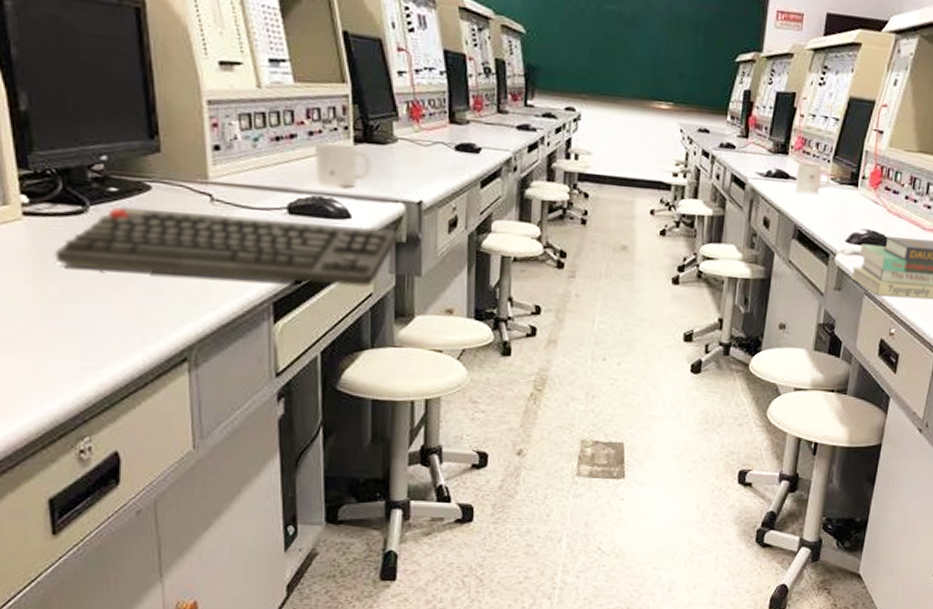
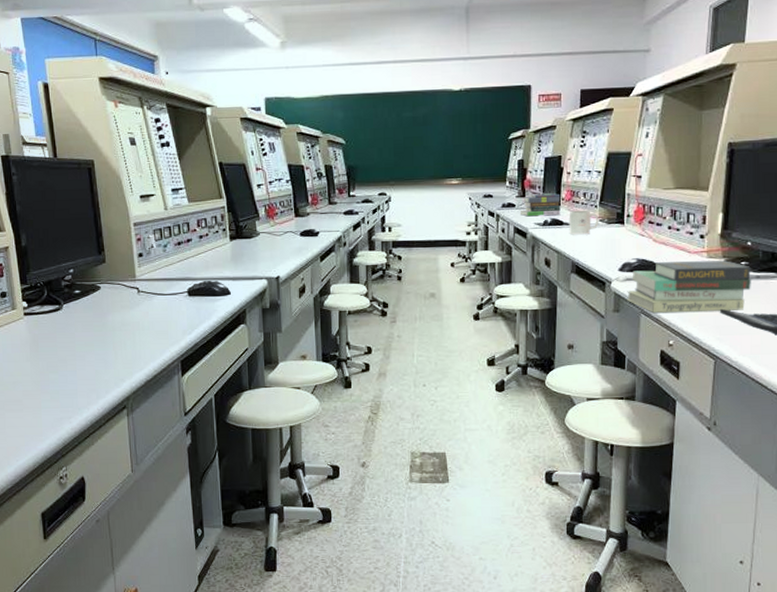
computer keyboard: present [55,206,398,287] -> none [43,299,264,348]
mug: present [315,142,372,188] -> none [204,242,243,274]
books: none [741,136,790,167] -> present [521,193,561,217]

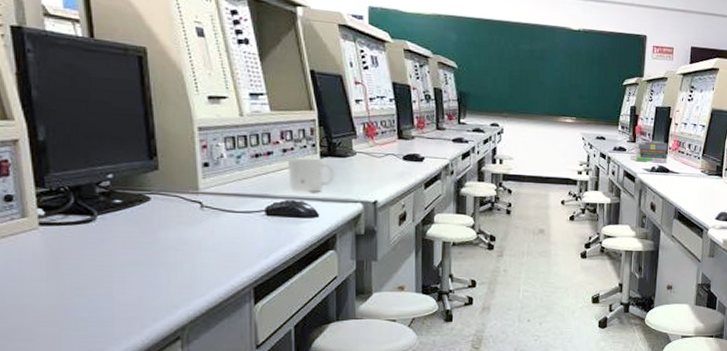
mug: none [204,242,243,274] -> present [288,157,335,193]
mug: present [569,210,599,235] -> none [674,159,701,184]

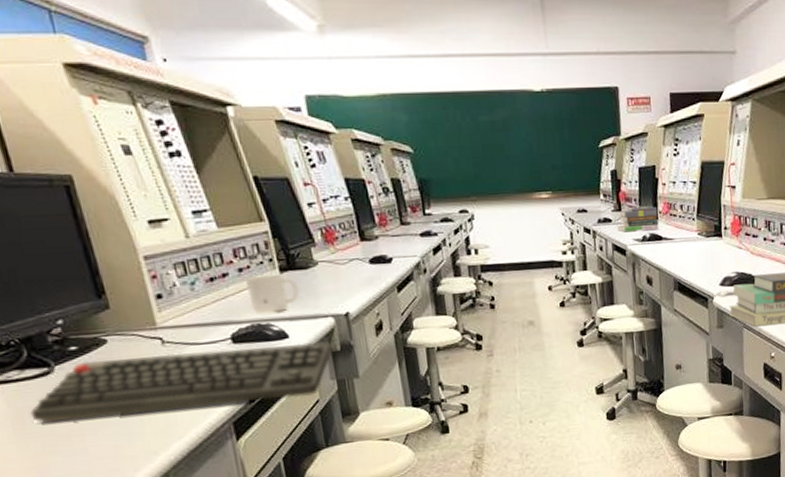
computer keyboard: none [66,214,357,271] -> present [30,342,333,423]

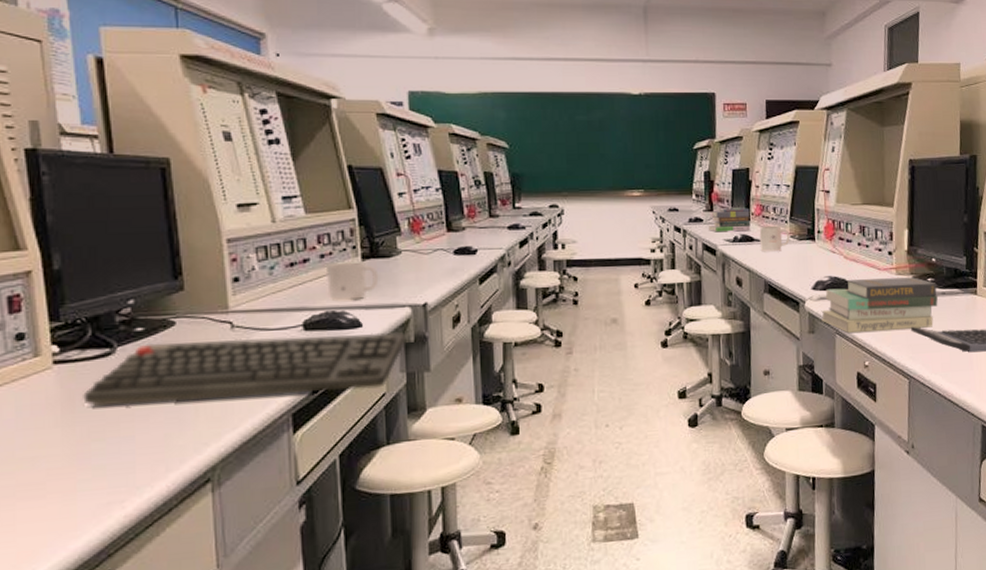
mug: none [667,223,698,251] -> present [759,225,790,252]

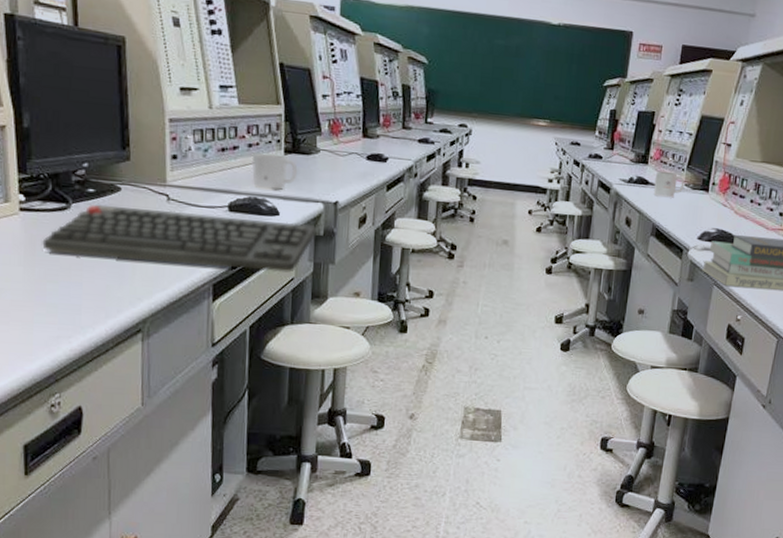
books: present [709,208,751,233] -> none [607,148,649,174]

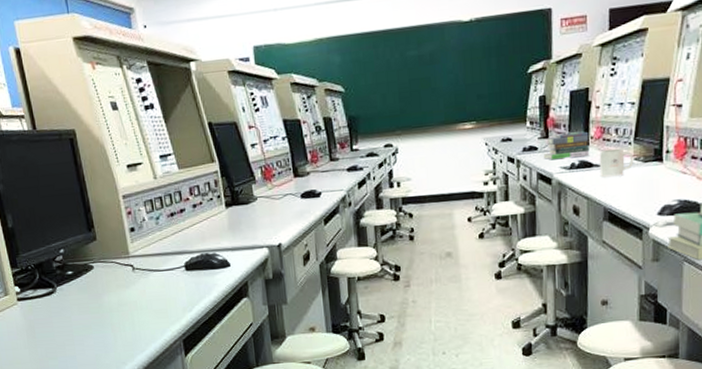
computer keyboard: present [42,204,317,273] -> none [39,270,266,333]
mug: present [252,153,298,190] -> none [198,209,241,245]
books: none [607,148,649,174] -> present [544,131,590,160]

